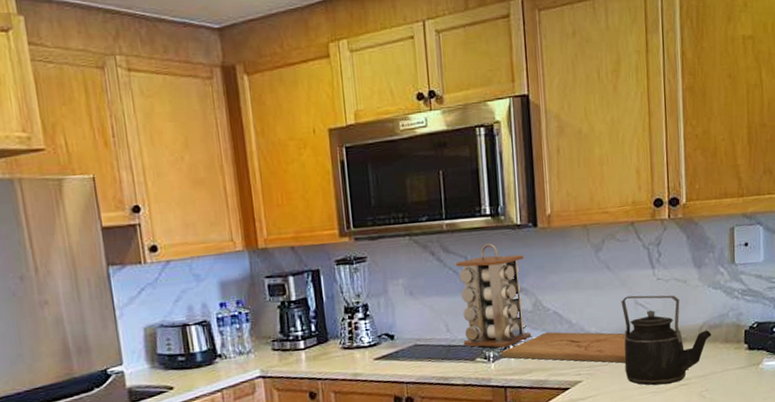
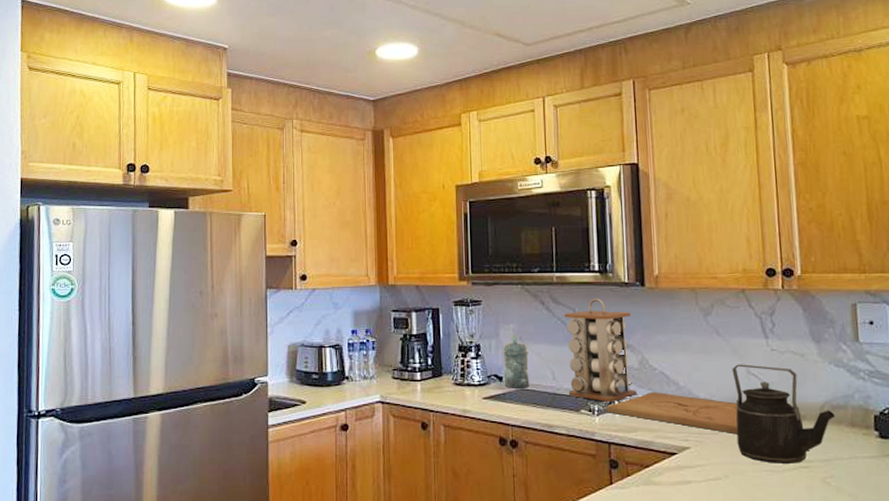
canister: none [393,289,423,346] -> present [503,335,530,388]

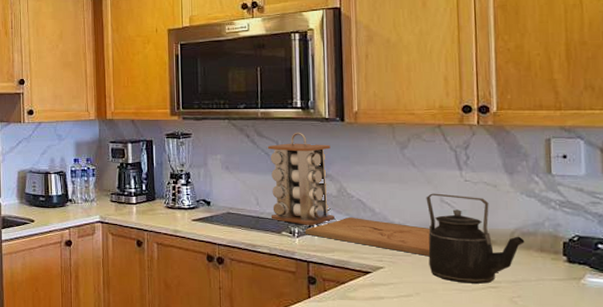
canister: present [503,335,530,388] -> none [210,164,235,212]

